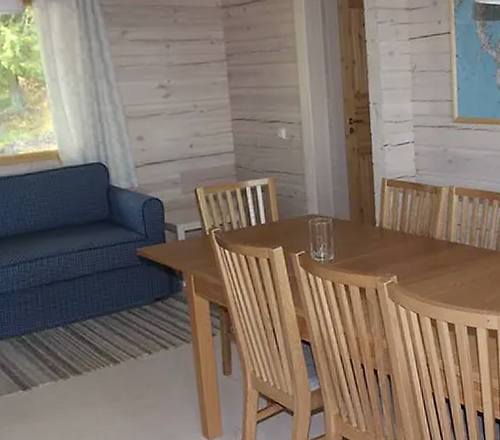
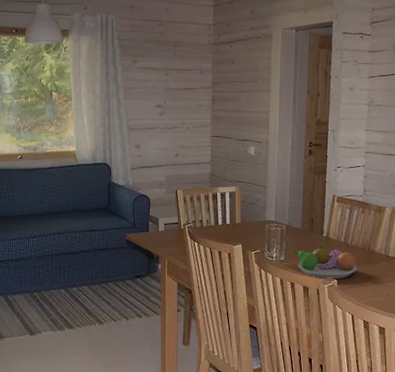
fruit bowl: none [344,236,418,277] -> present [294,244,358,279]

